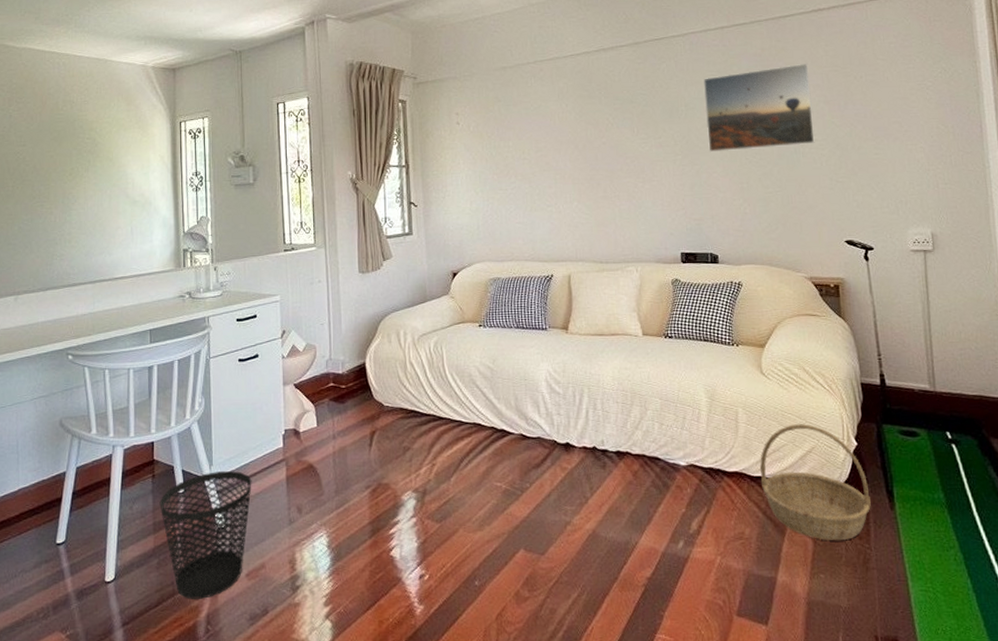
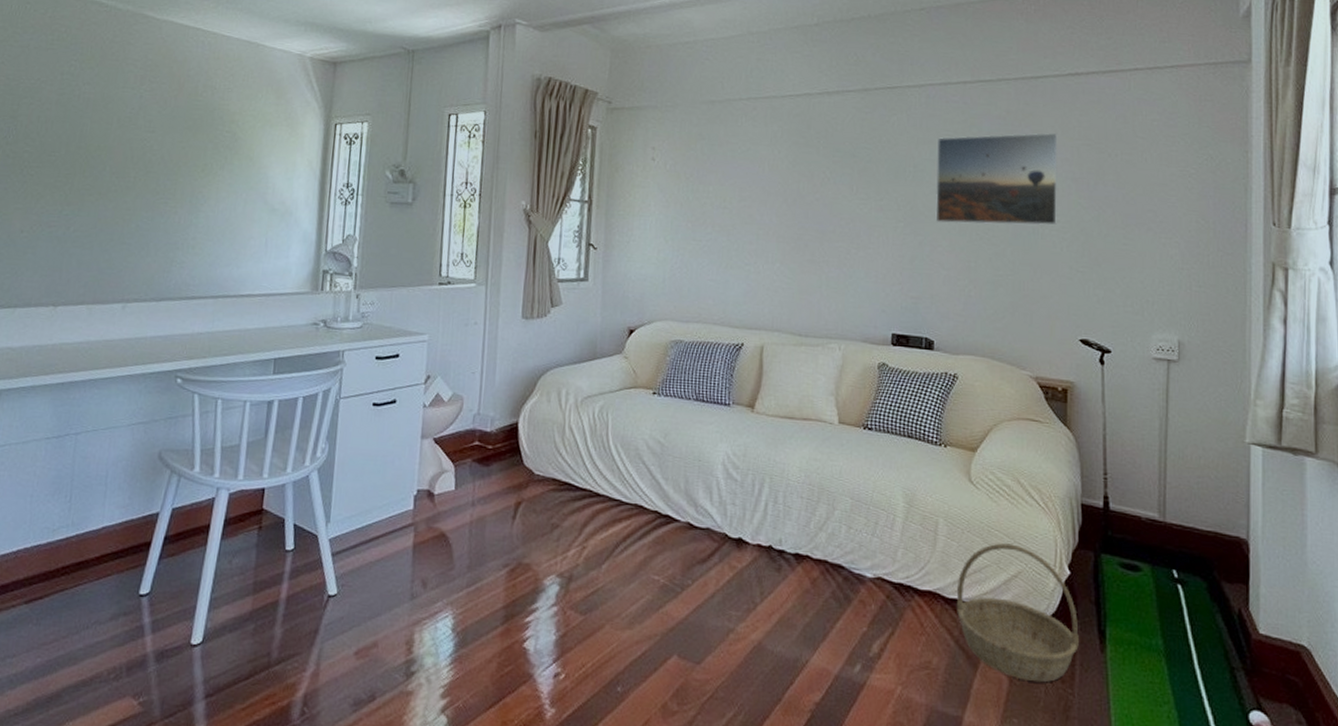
wastebasket: present [159,471,252,599] -> none [263,530,373,676]

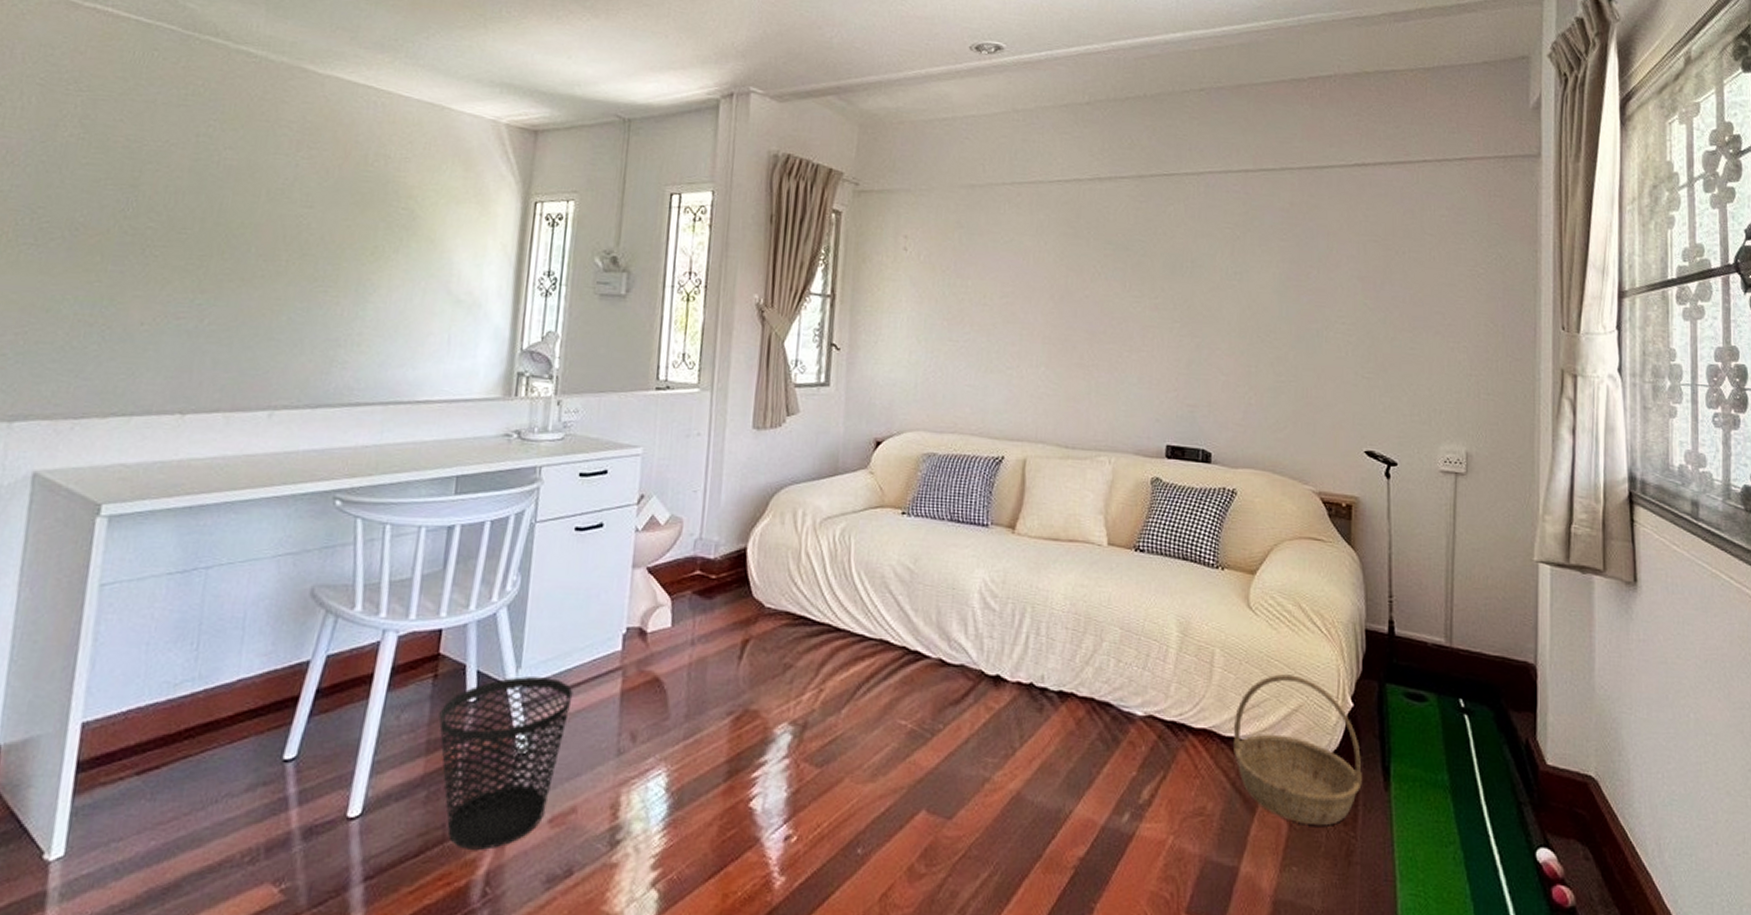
wastebasket: none [263,530,373,676] -> present [439,676,573,850]
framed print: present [935,132,1058,226] -> none [1214,227,1344,328]

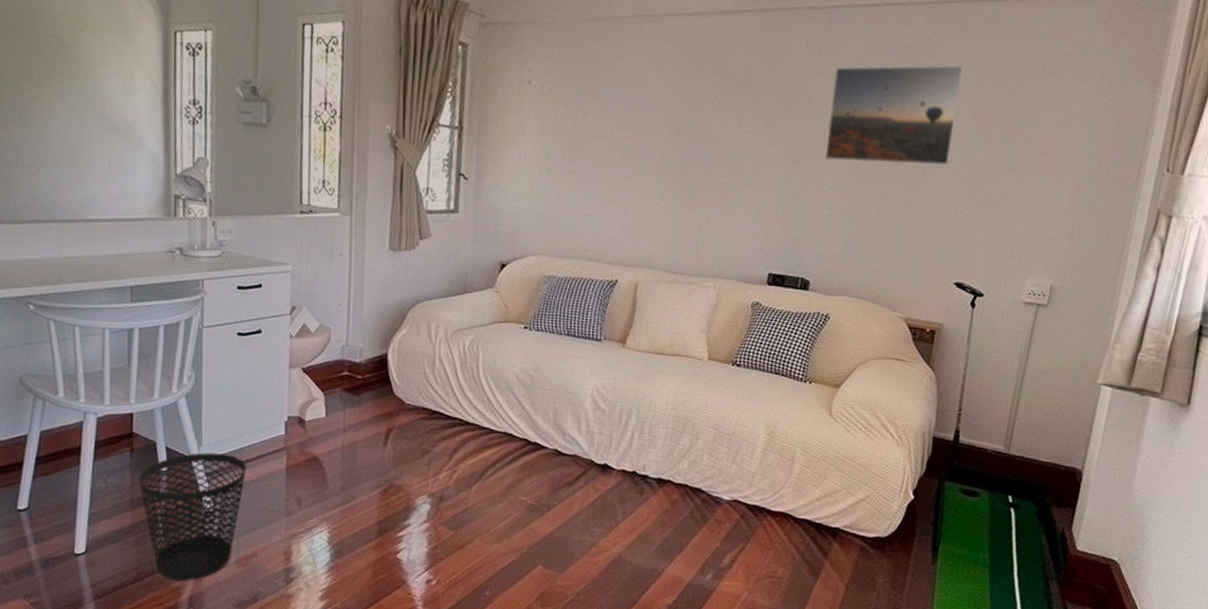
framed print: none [1214,227,1344,328] -> present [824,65,964,166]
basket: present [1233,674,1362,826] -> none [805,471,915,589]

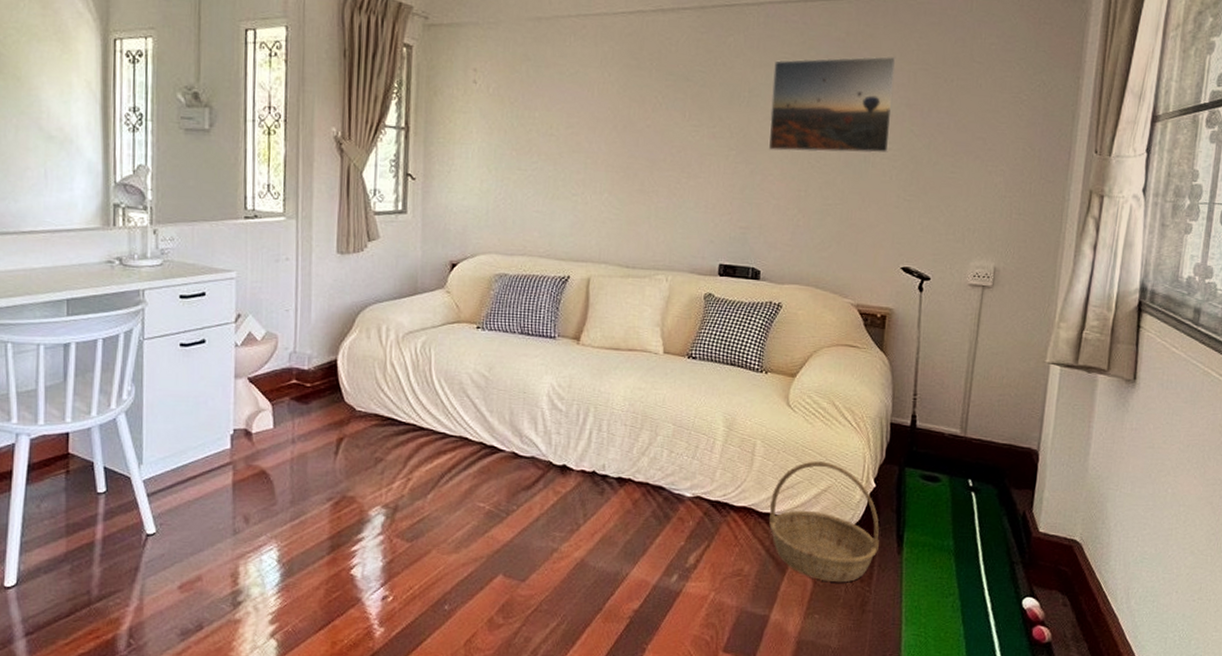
wastebasket: present [138,452,247,581] -> none [74,471,191,611]
basket: none [805,471,915,589] -> present [769,461,879,583]

